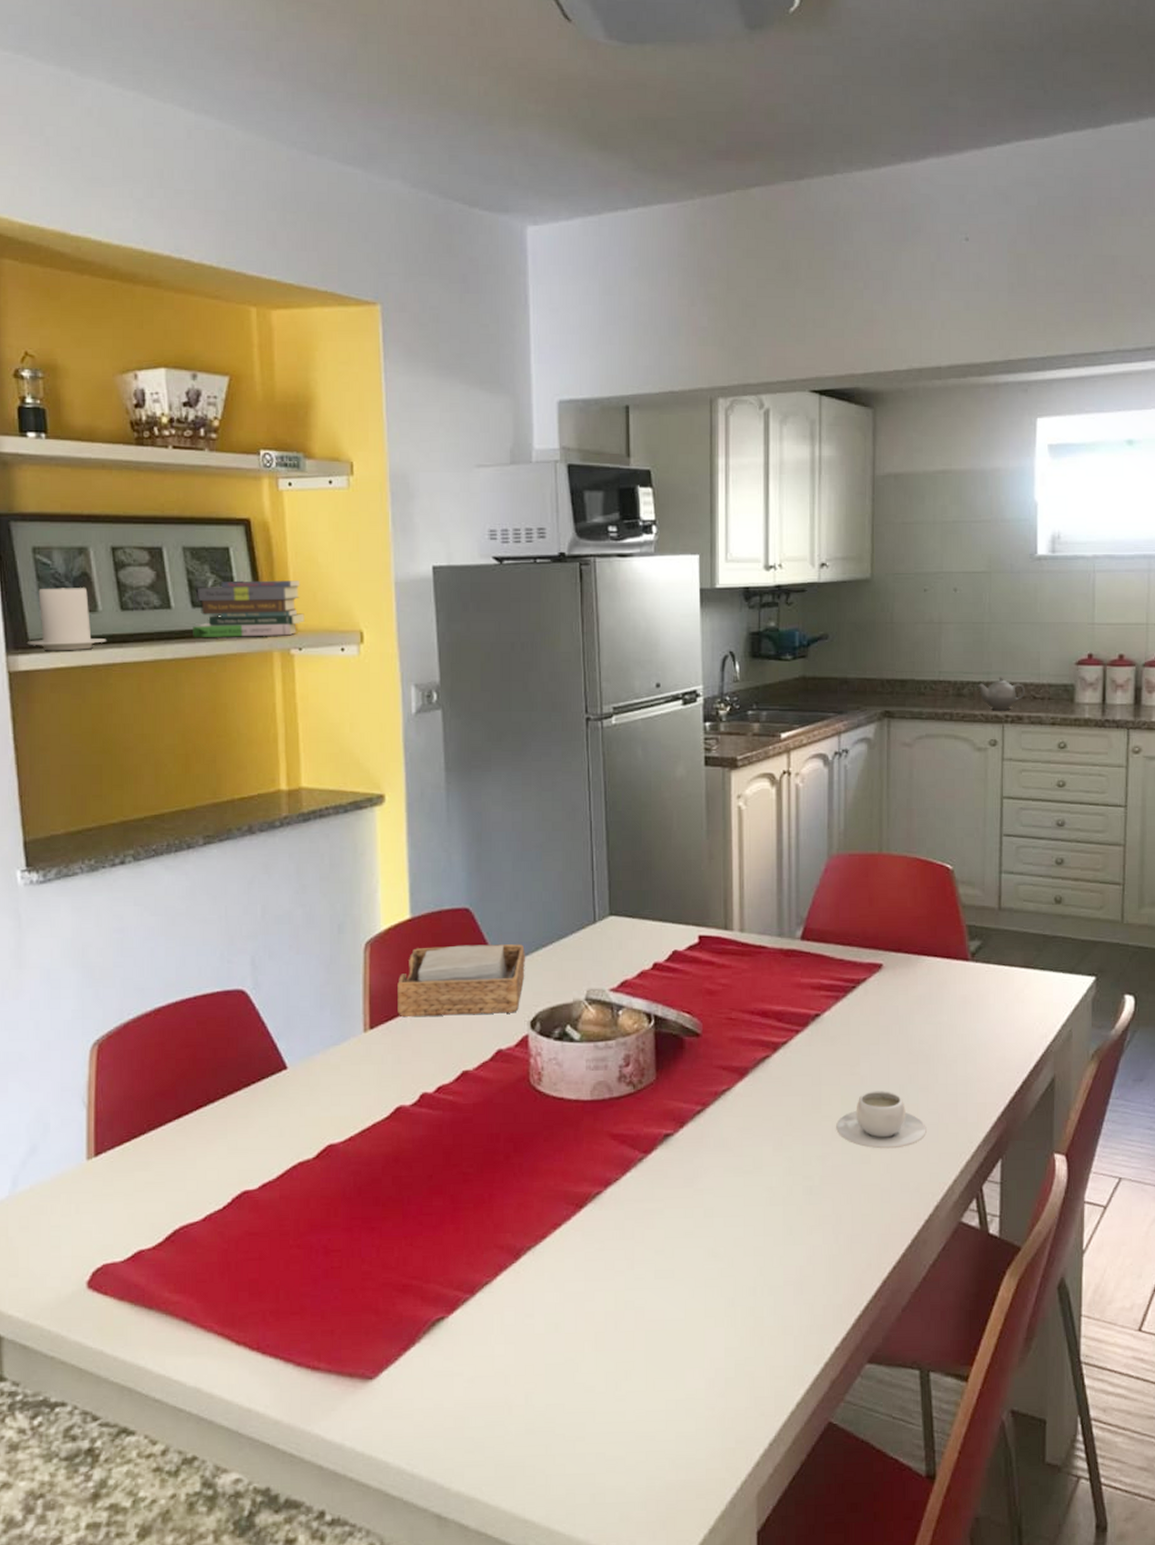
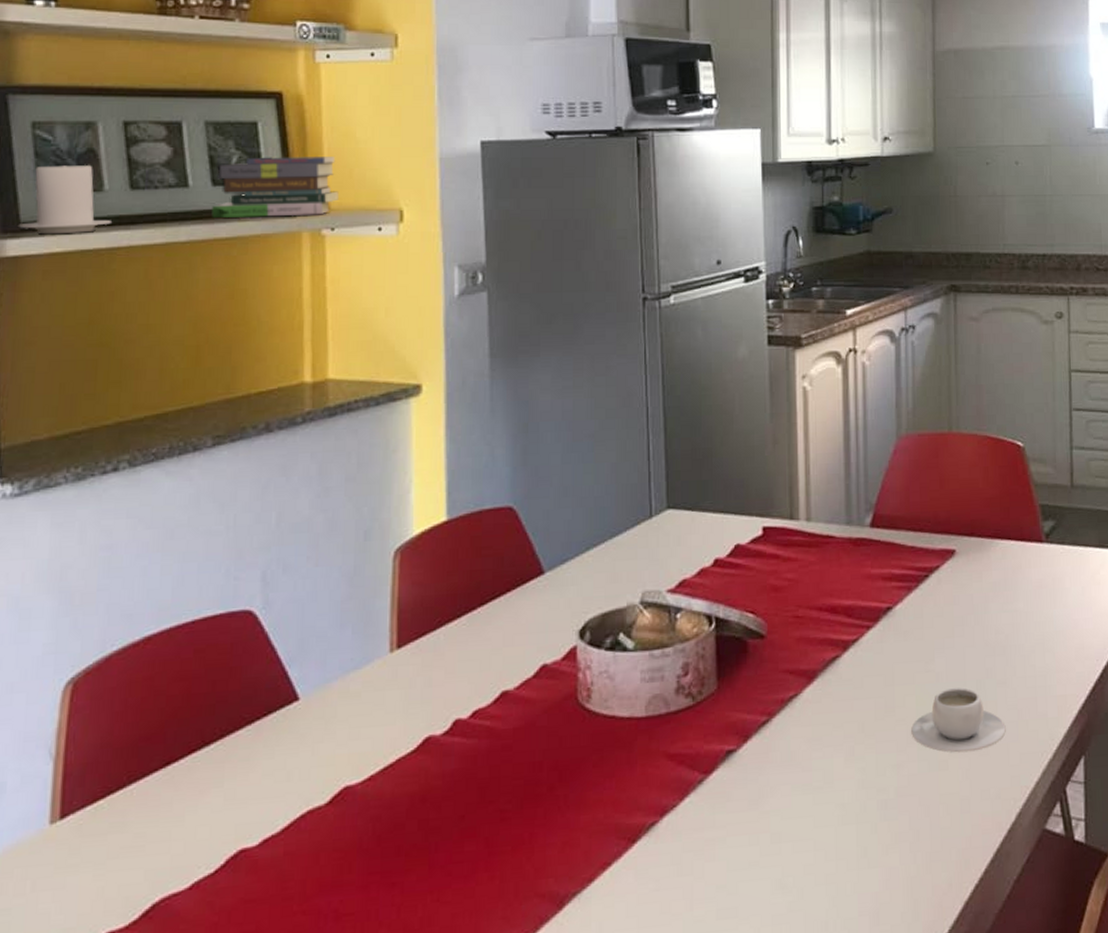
napkin holder: present [397,944,525,1018] -> none [429,544,574,633]
teapot: present [977,676,1025,711] -> none [1041,248,1088,283]

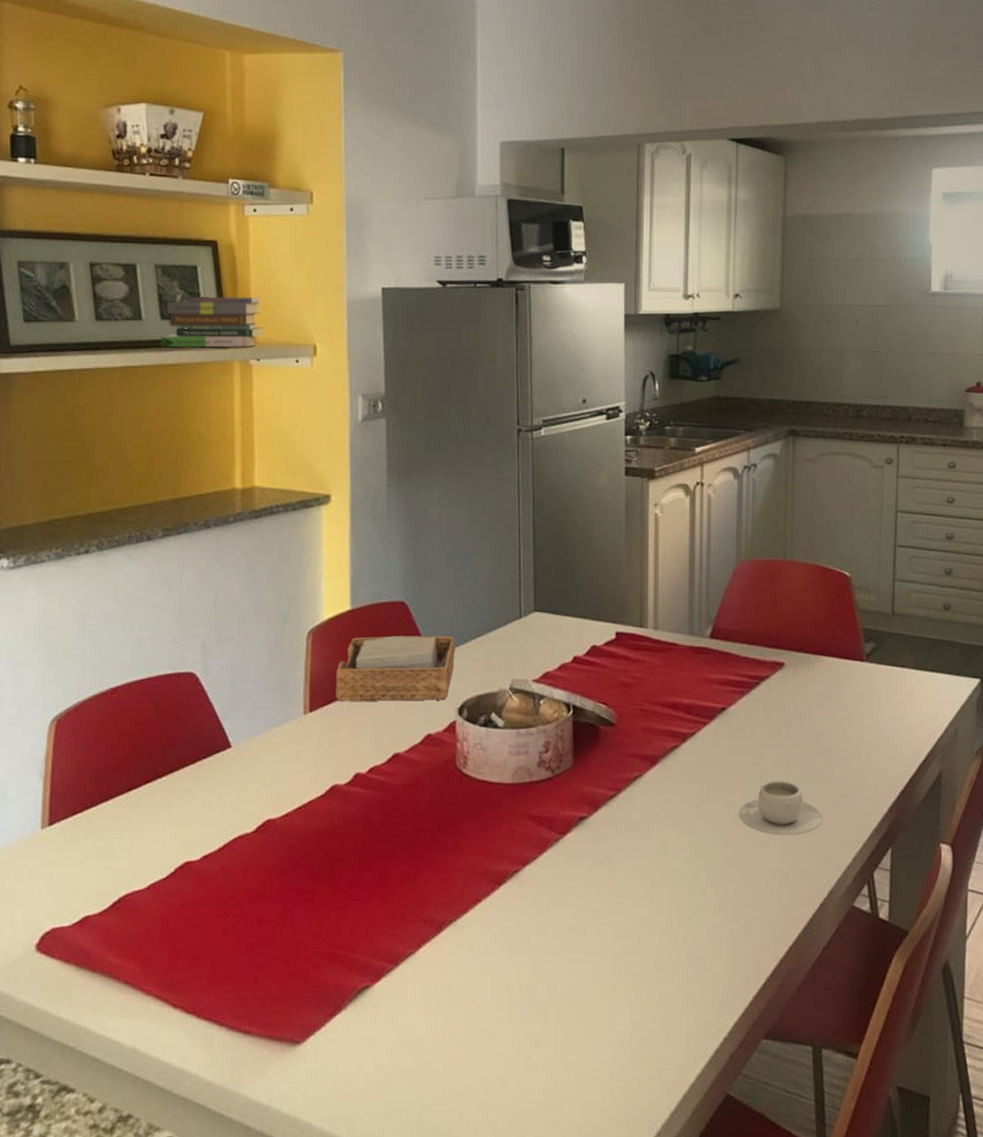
candle: present [17,165,111,235] -> none [8,298,81,356]
napkin holder: none [429,544,574,633] -> present [336,636,455,702]

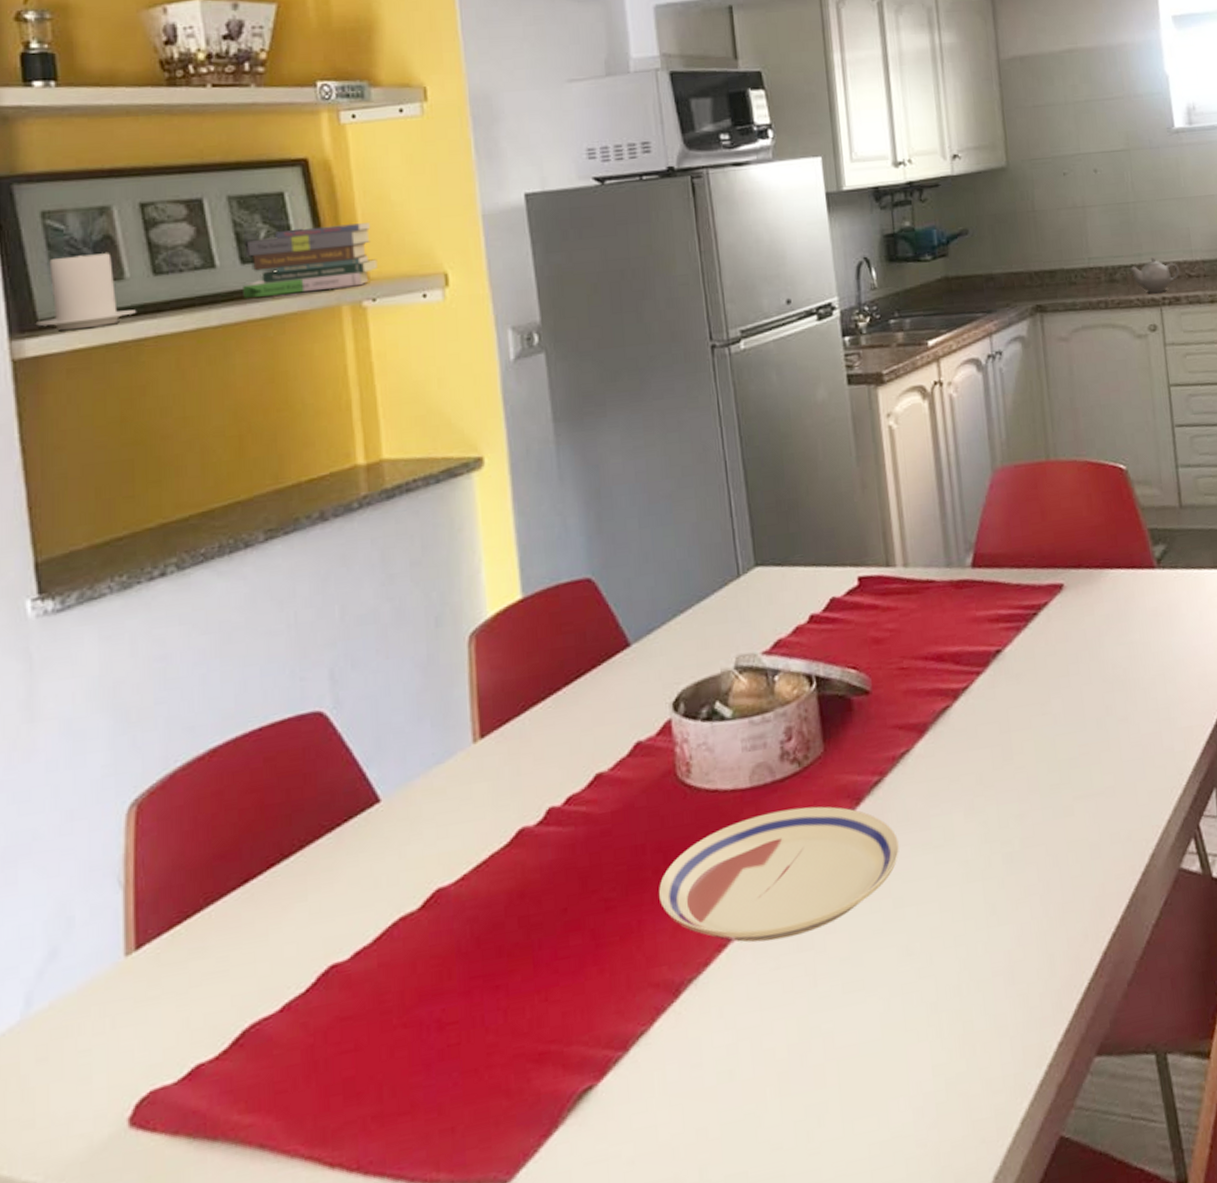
candle: none [8,298,81,356] -> present [35,253,136,331]
napkin holder: present [336,636,455,702] -> none [511,613,663,719]
plate: none [433,805,624,904] -> present [659,806,899,943]
teacup: present [739,781,822,836] -> none [1032,728,1132,798]
teapot: none [875,400,918,432] -> present [1129,256,1179,293]

